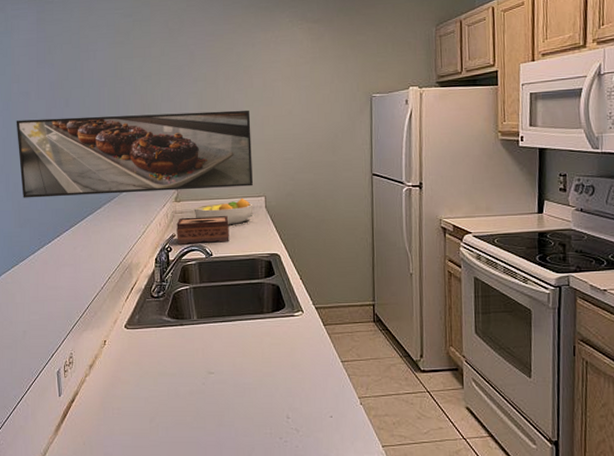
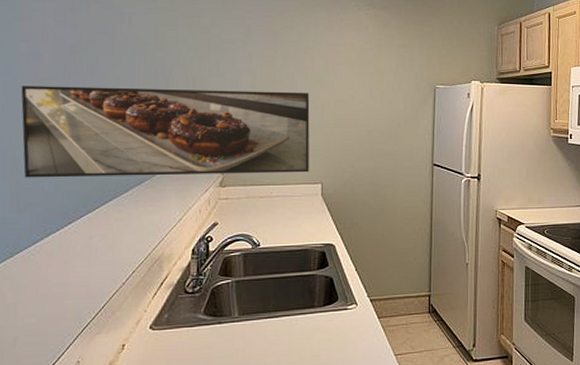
tissue box: present [176,216,229,245] -> none [219,203,281,234]
fruit bowl: present [193,197,253,225] -> none [241,184,308,214]

